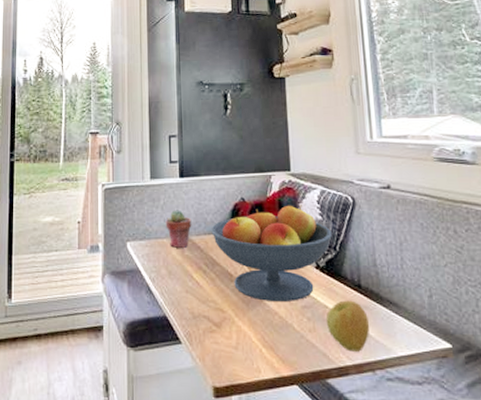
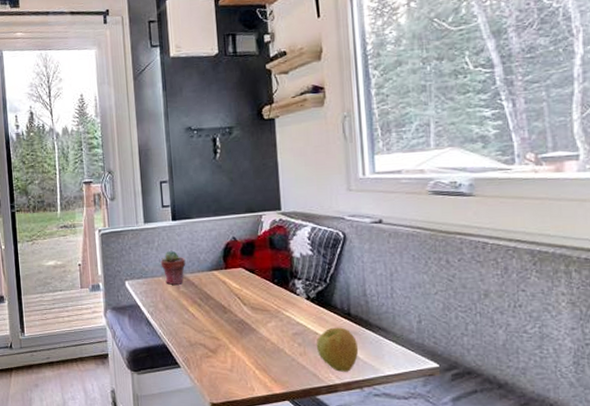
fruit bowl: present [211,205,332,303] -> none [204,241,323,331]

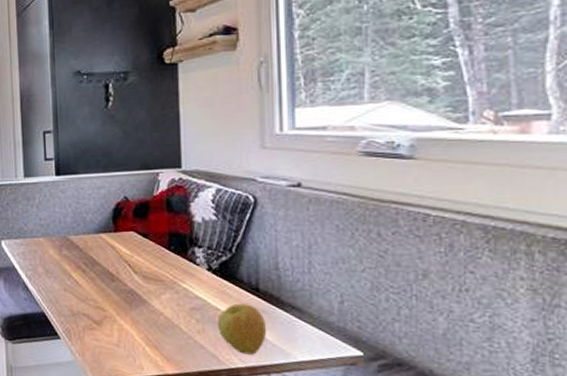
potted succulent: present [160,250,186,285] -> none [41,209,70,247]

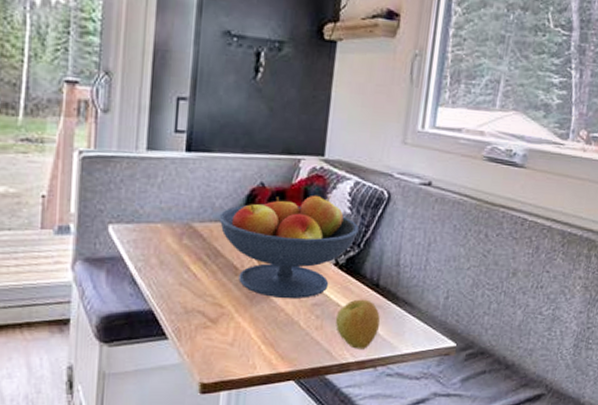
fruit bowl: none [91,204,228,304] -> present [218,195,359,299]

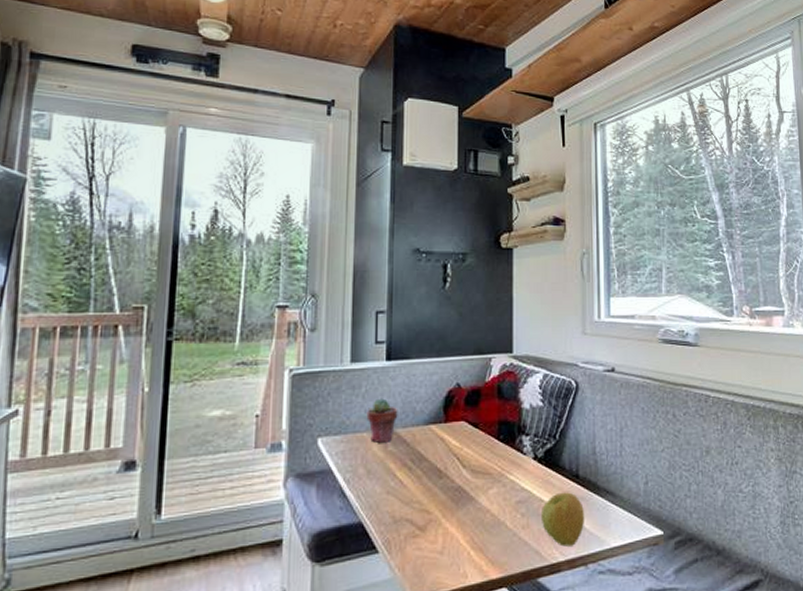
potted succulent: none [161,190,196,235] -> present [366,398,398,443]
fruit bowl: present [218,195,359,299] -> none [420,390,552,499]

